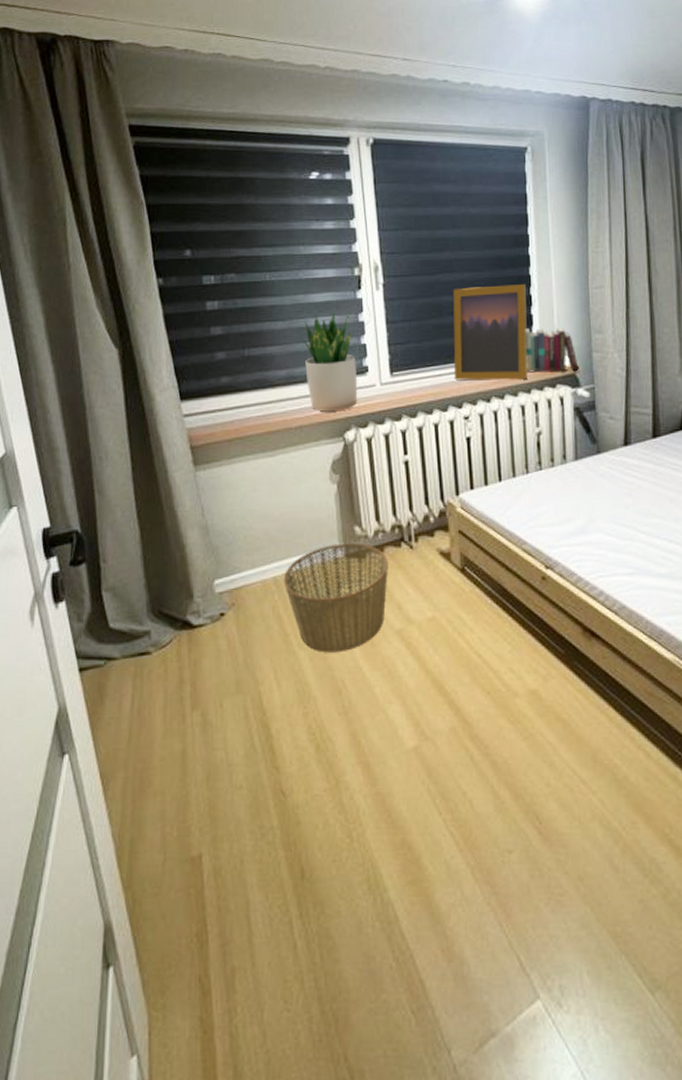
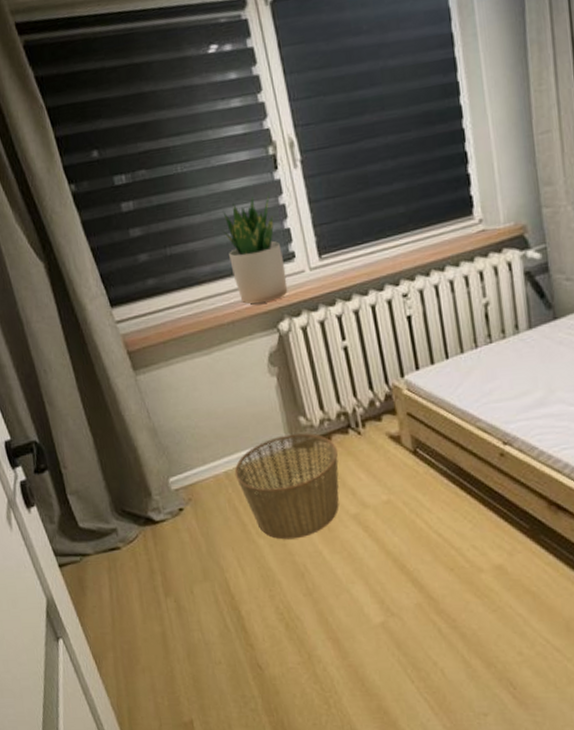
picture frame: present [453,283,528,381] -> none [378,139,469,257]
books: present [525,327,579,373] -> none [463,184,527,240]

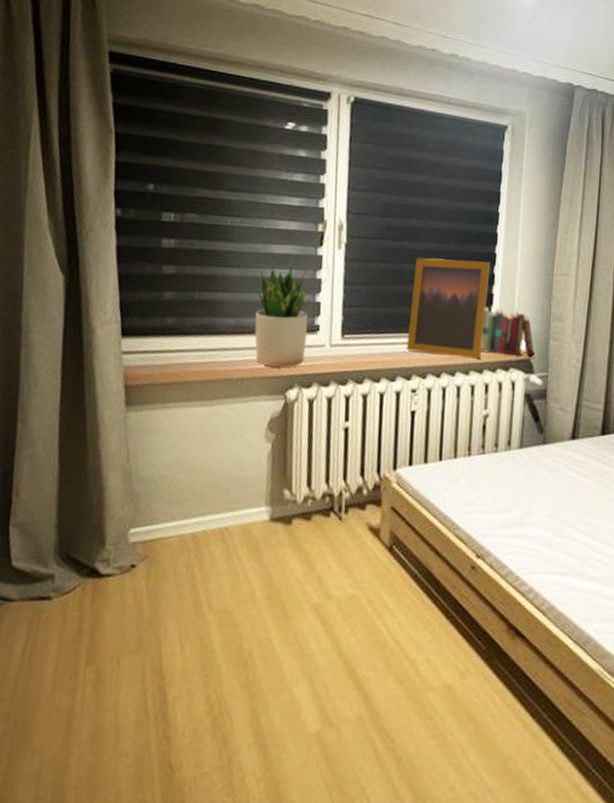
basket: present [234,433,339,540] -> none [201,505,315,622]
picture frame: none [378,139,469,257] -> present [406,257,490,359]
books: none [463,184,527,240] -> present [480,306,535,356]

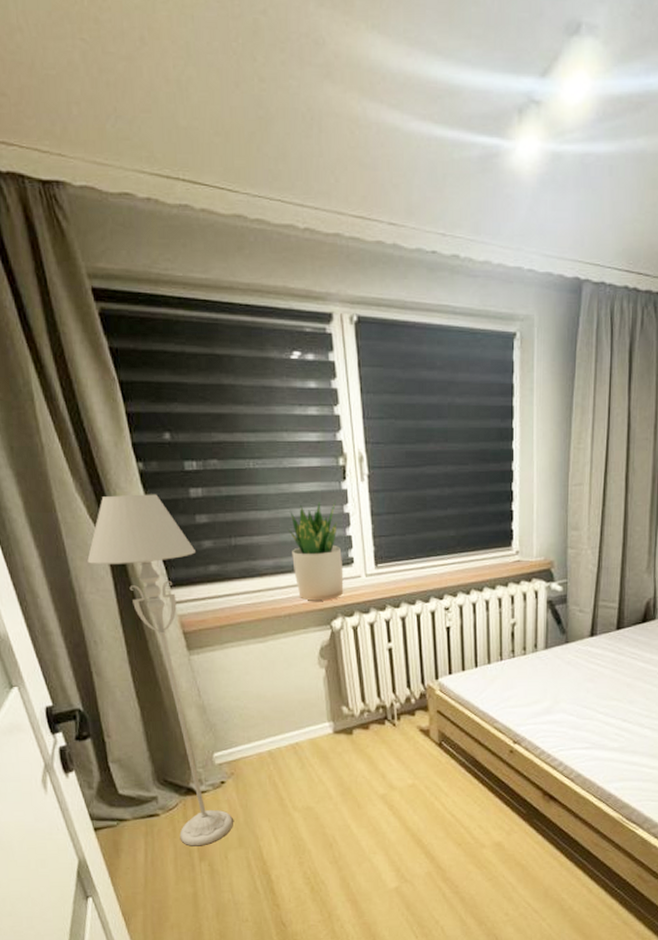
floor lamp: none [42,237,156,646] -> present [87,494,233,846]
picture frame: present [406,257,490,359] -> none [436,478,508,574]
books: present [480,306,535,356] -> none [504,522,554,567]

